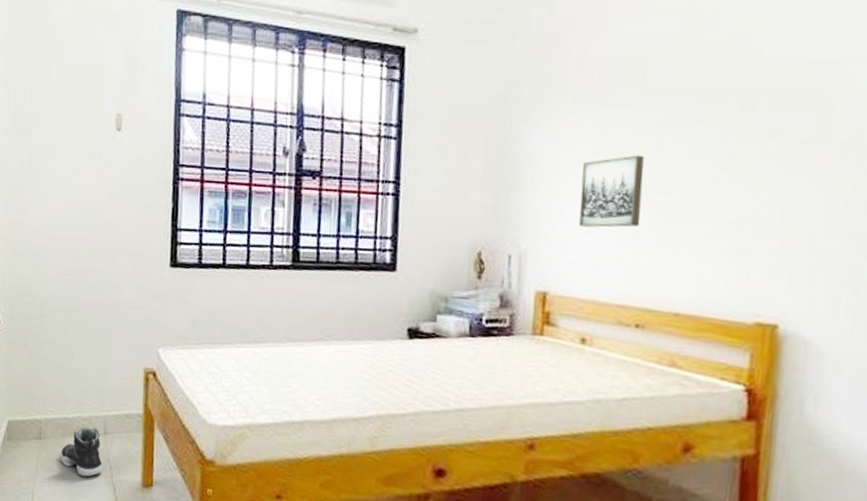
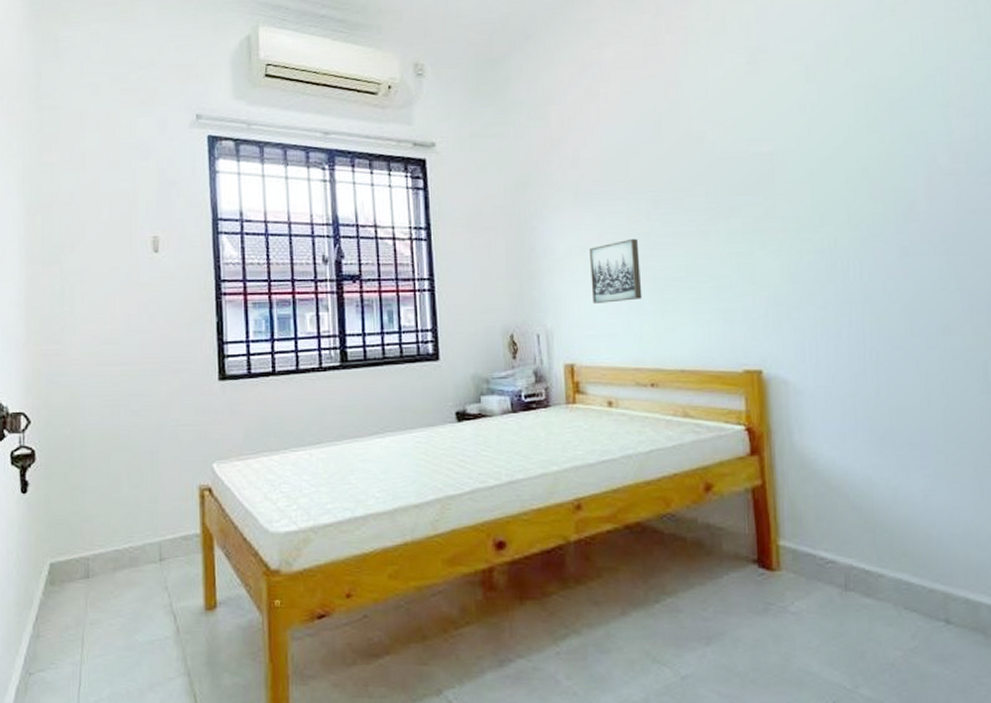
sneaker: present [60,427,103,477] -> none [112,556,160,610]

